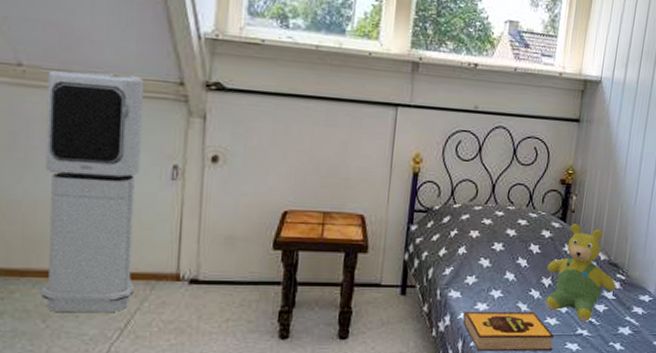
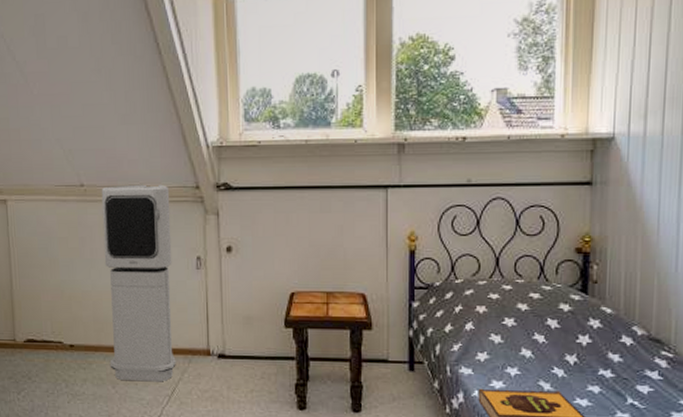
teddy bear: present [545,224,616,322] -> none [571,296,662,404]

